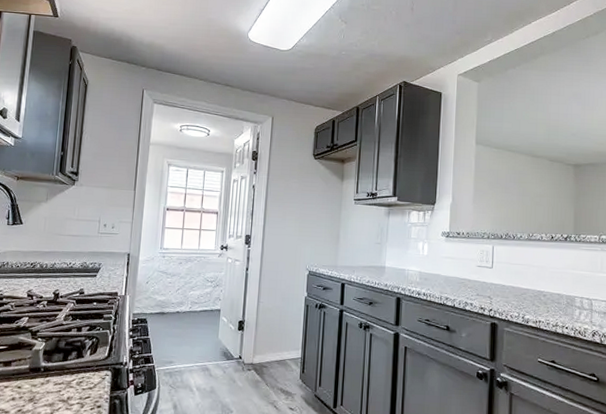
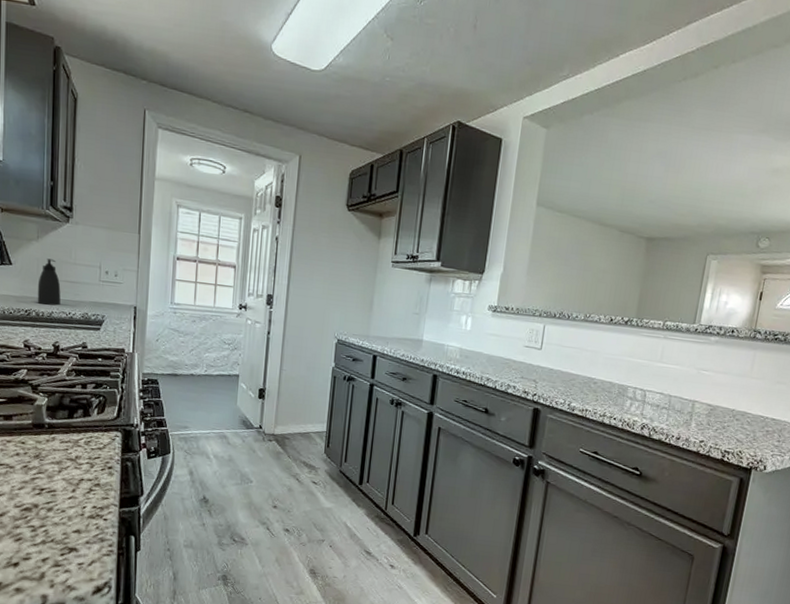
soap dispenser: none [42,217,64,258] -> present [37,258,61,306]

